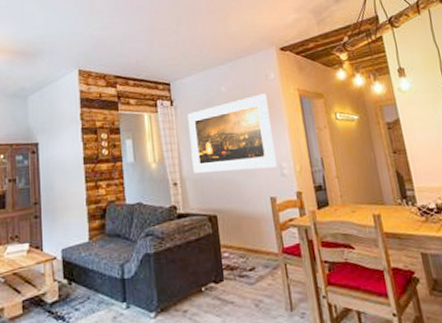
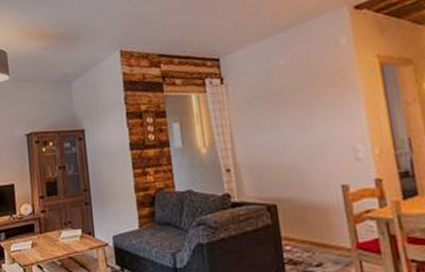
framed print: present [188,93,277,174] -> none [240,63,350,159]

